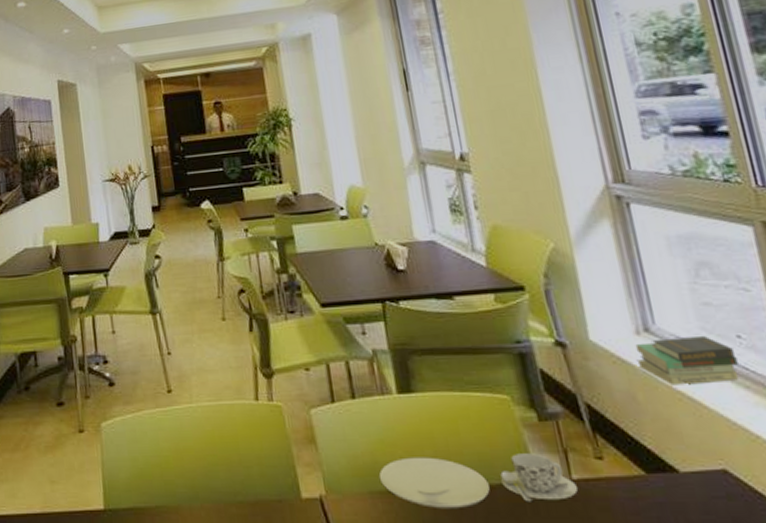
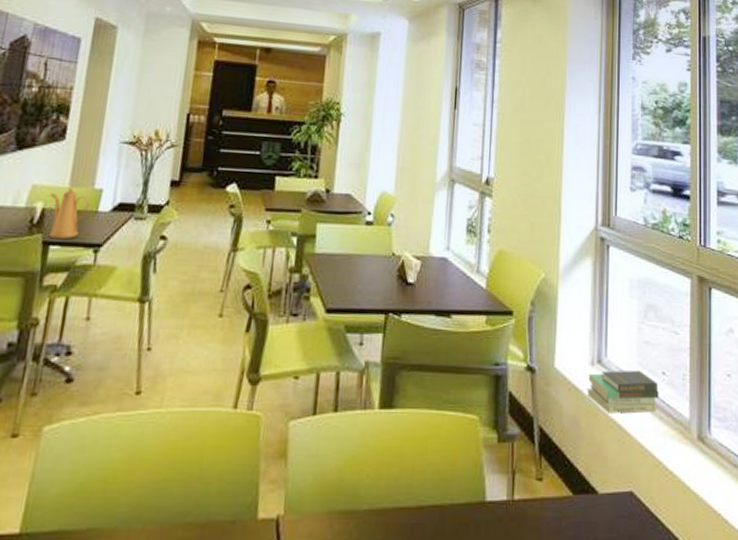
coffee pot: none [59,225,92,270] -> present [48,188,90,240]
plate: present [378,457,490,509] -> none [341,475,442,530]
teacup: present [500,453,579,502] -> none [454,474,517,522]

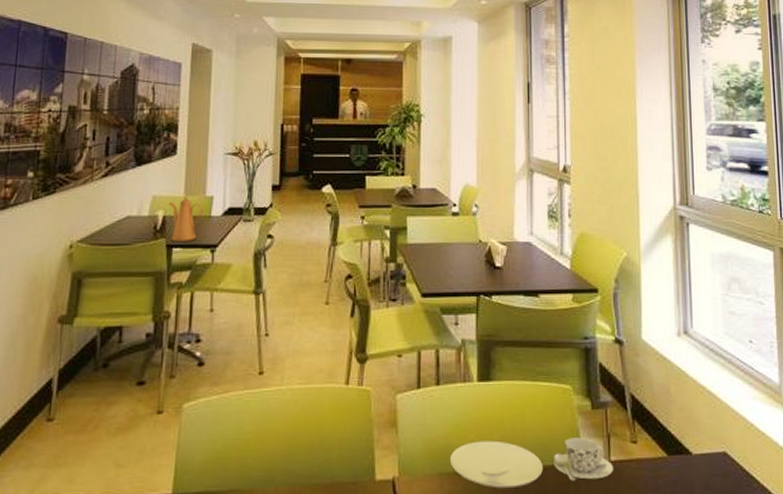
plate: none [341,475,442,530] -> present [449,440,543,489]
teacup: none [454,474,517,522] -> present [554,438,614,482]
books: present [586,370,659,414] -> none [674,339,747,381]

